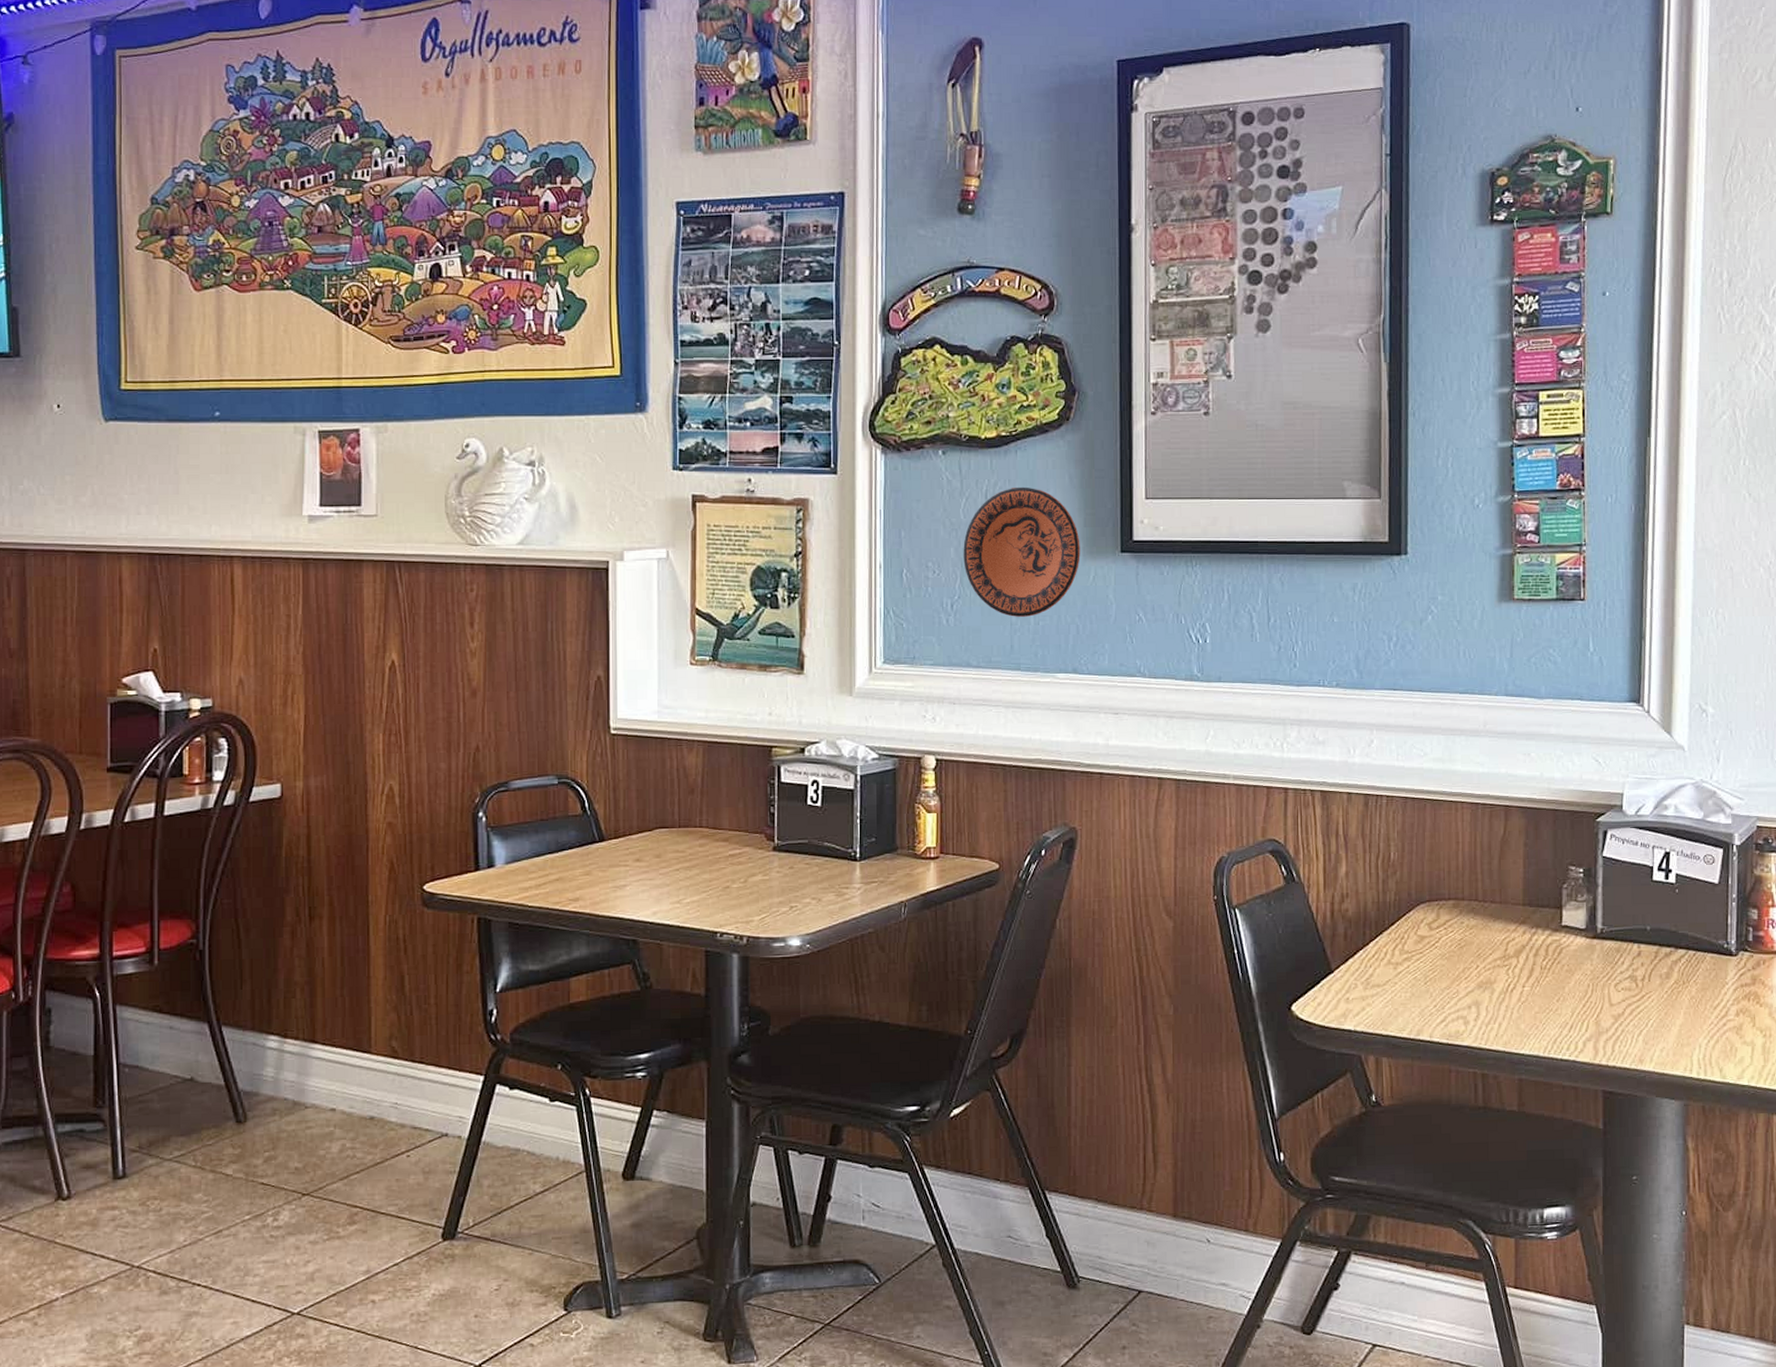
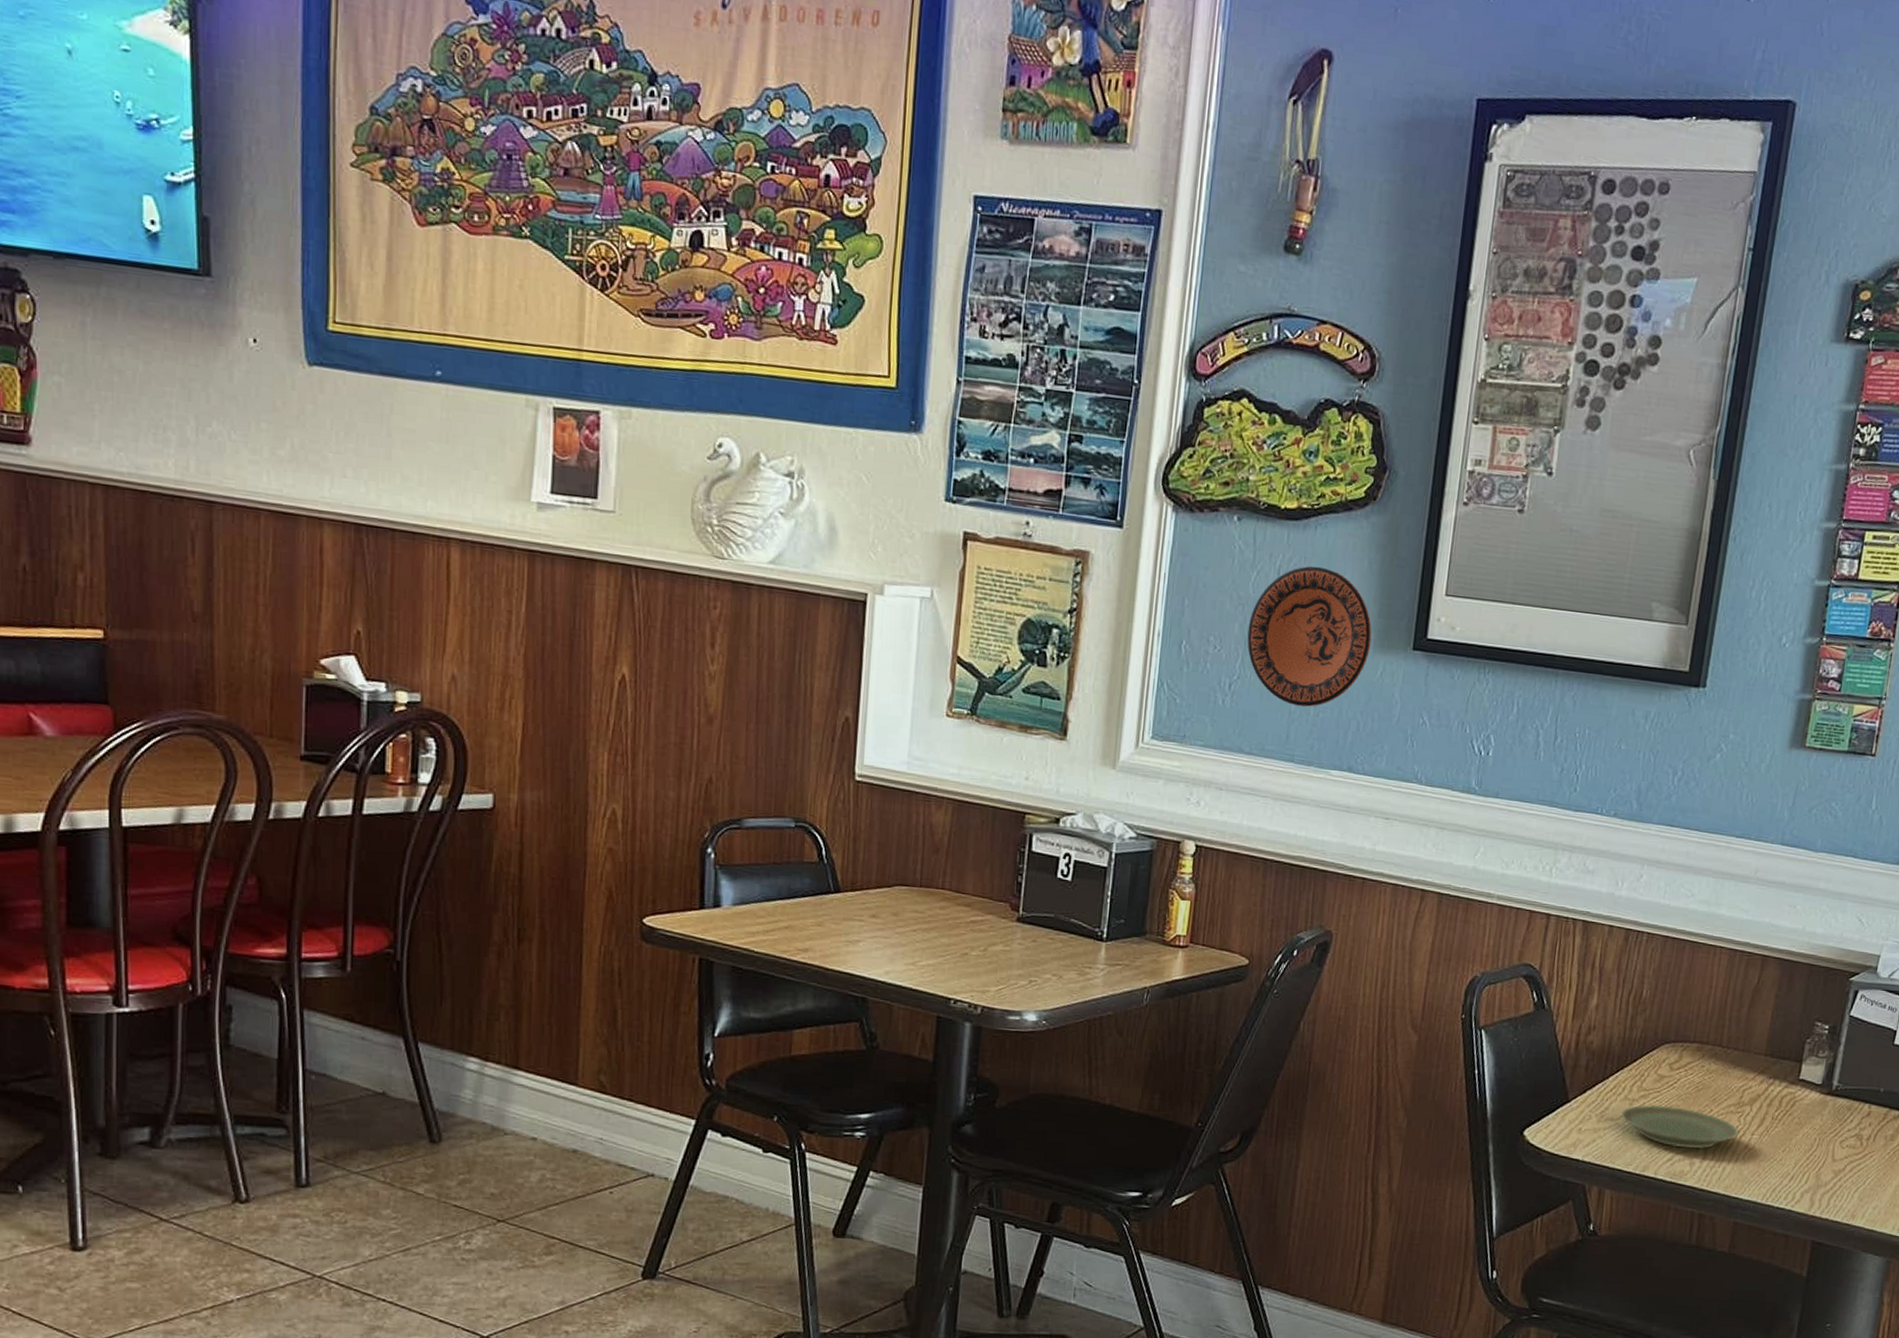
plate: none [1387,966,1510,1008] -> present [1621,1104,1739,1149]

